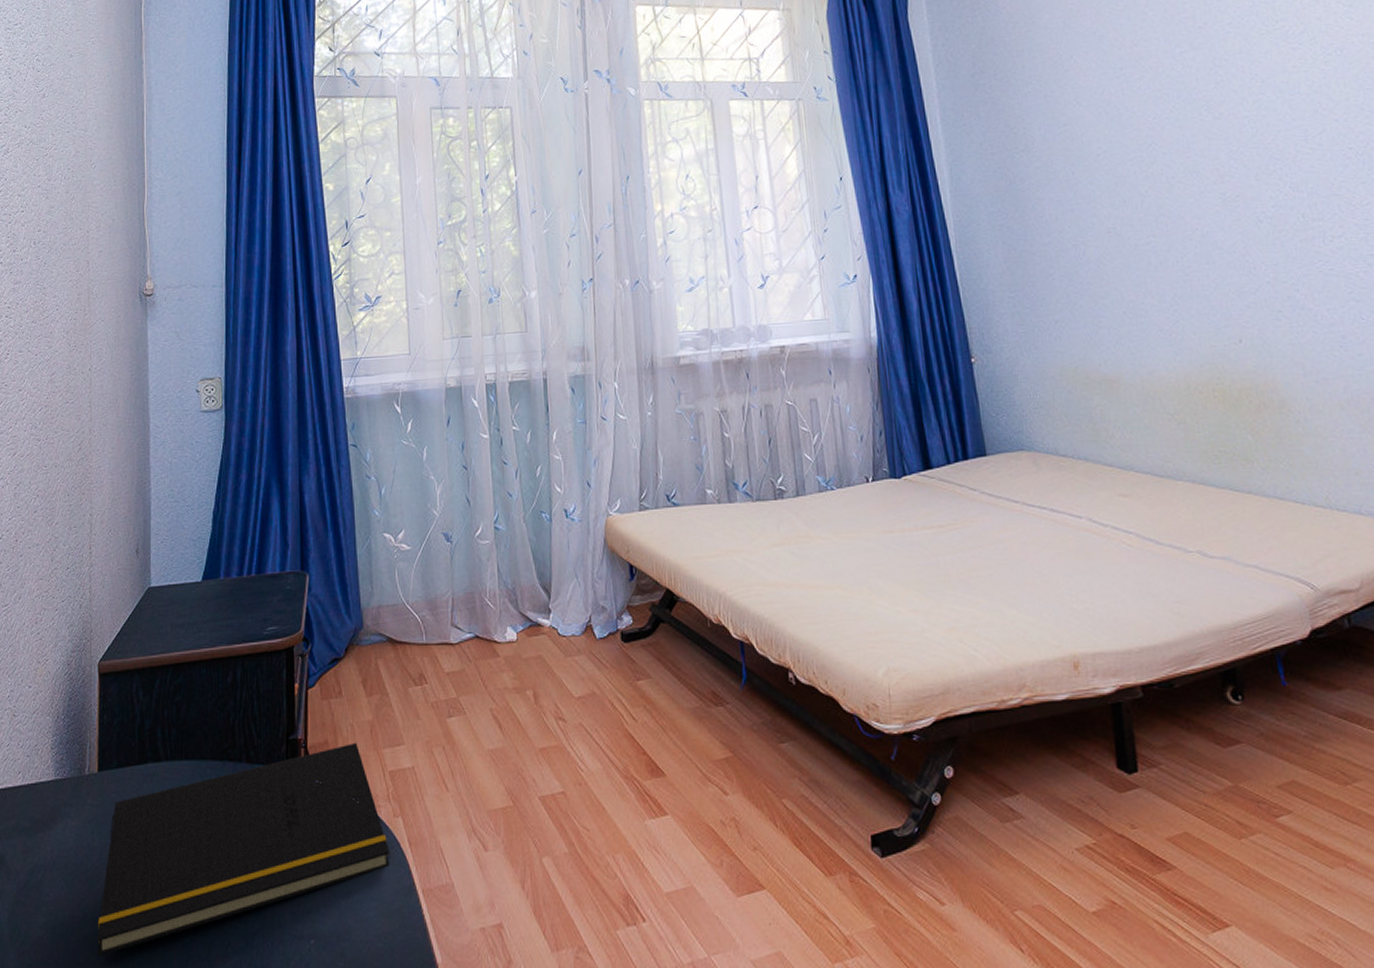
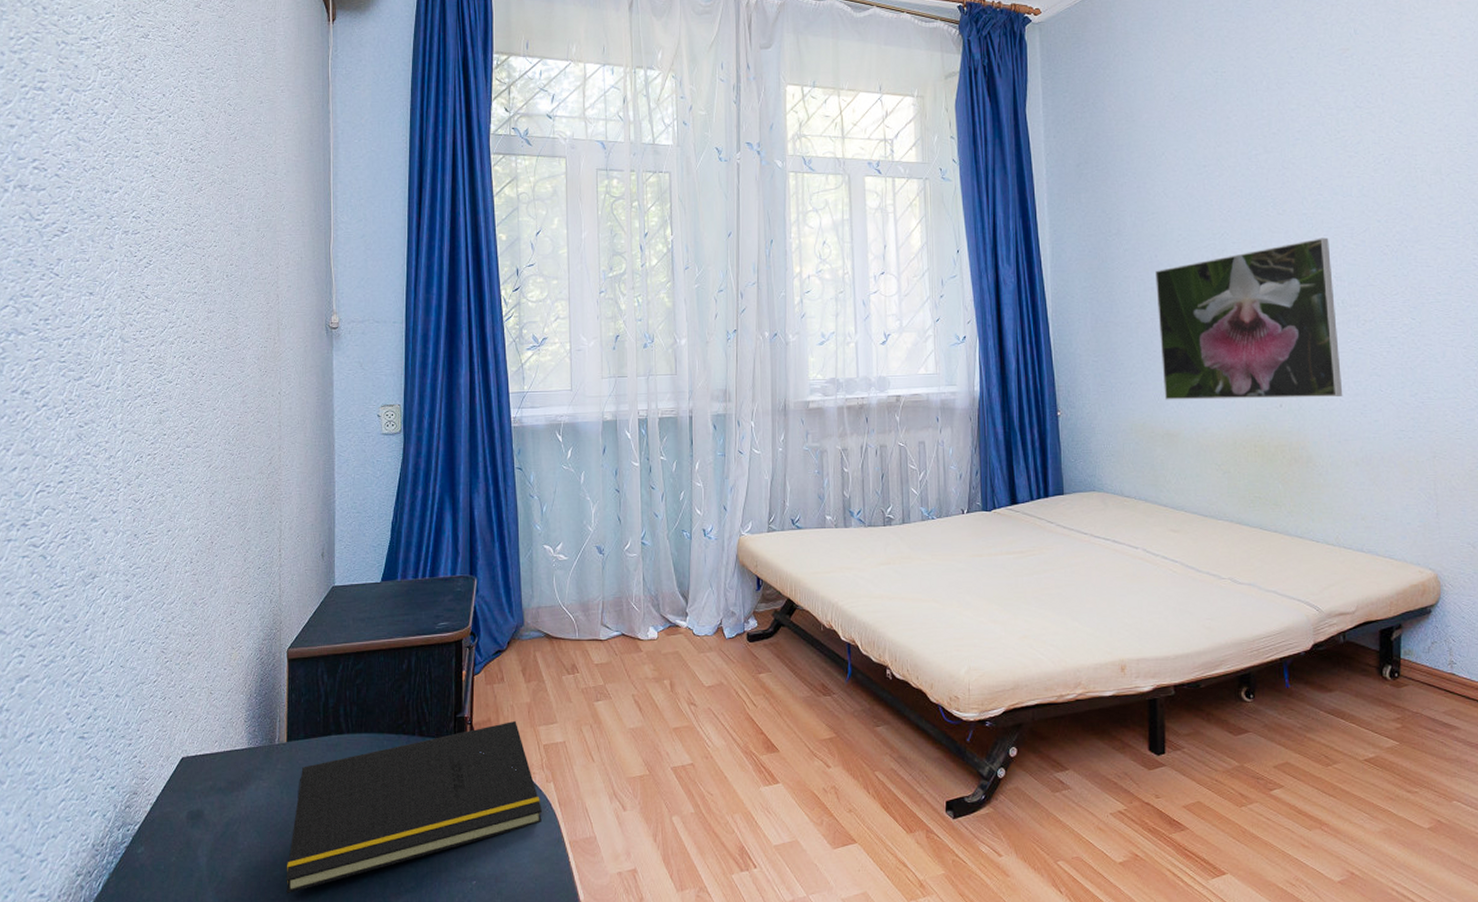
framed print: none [1074,142,1316,340] -> present [1155,237,1343,400]

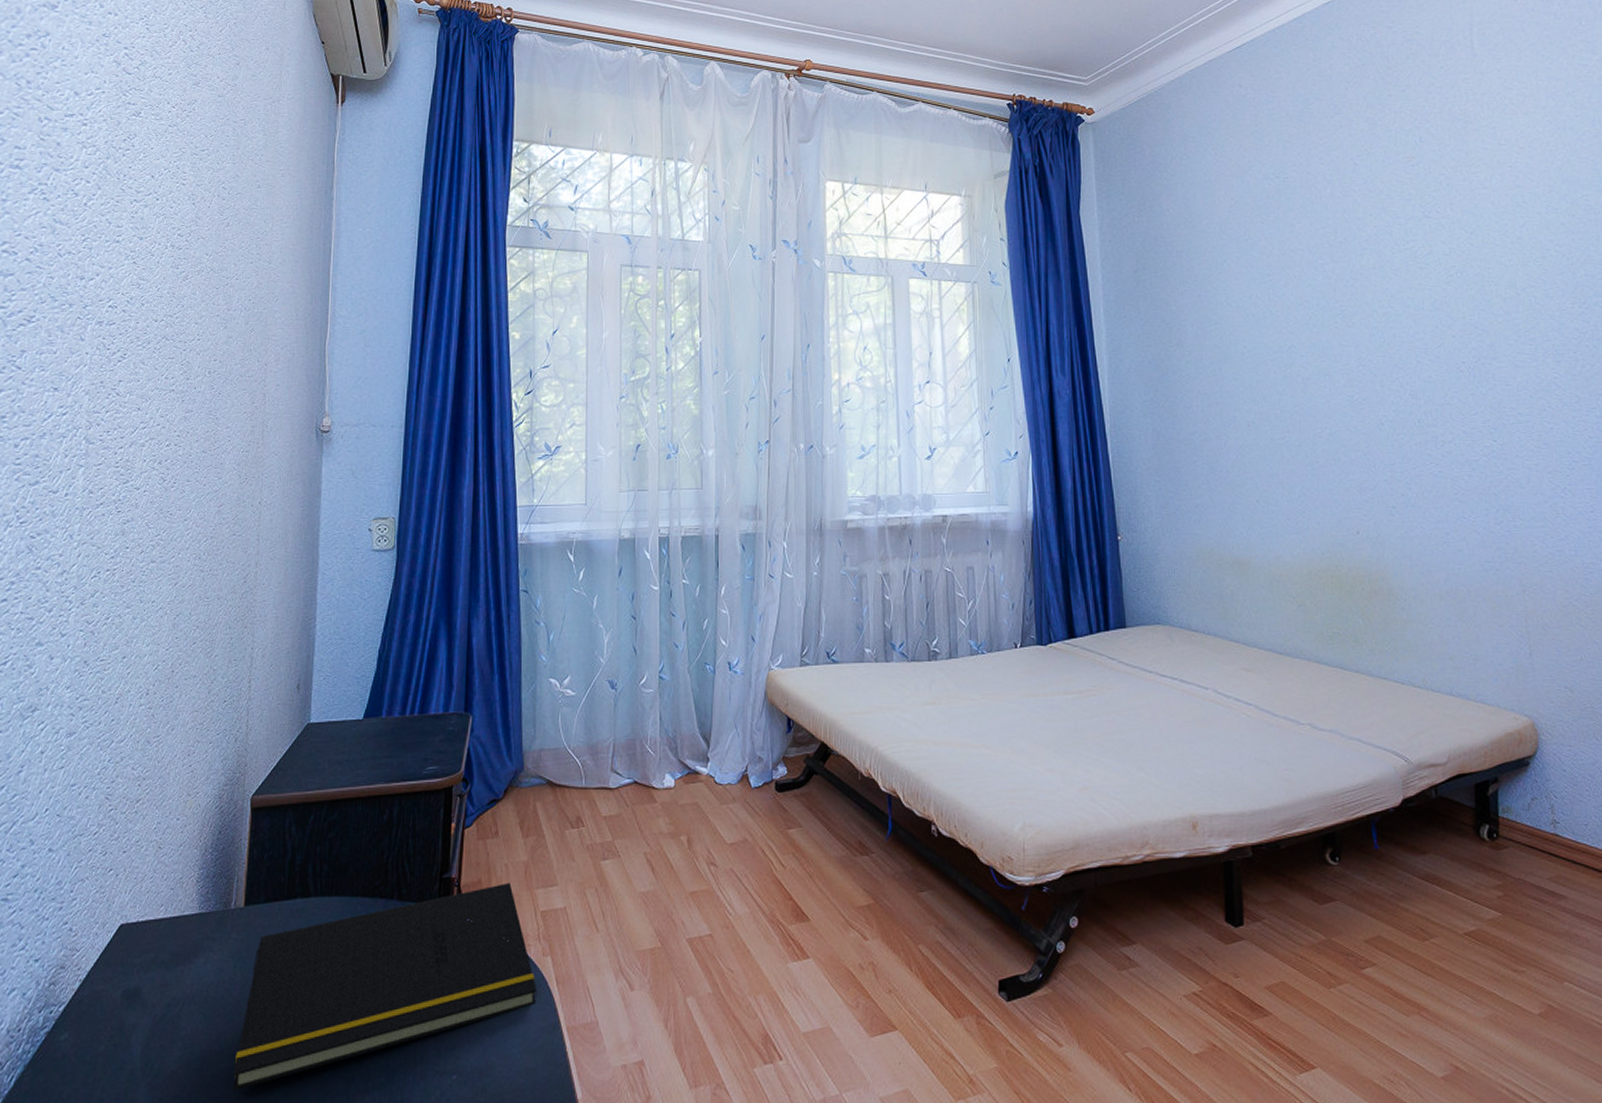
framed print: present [1155,237,1343,400] -> none [1220,353,1424,525]

